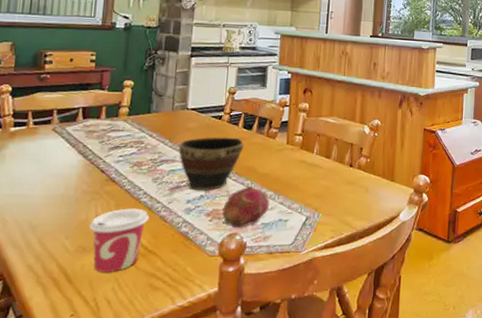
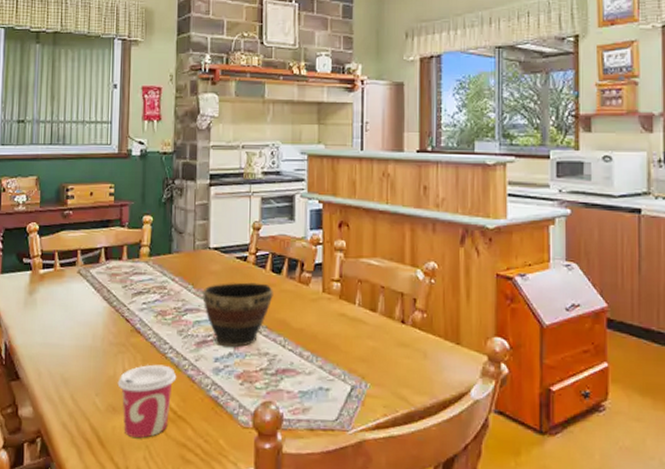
fruit: present [222,186,269,227] -> none [254,343,306,395]

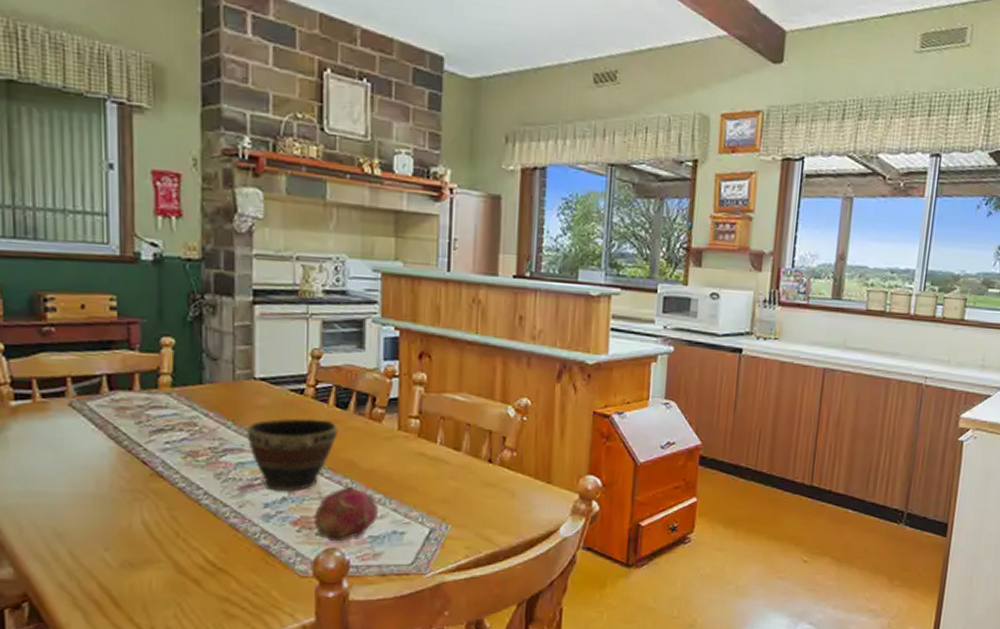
cup: present [117,364,177,438] -> none [134,512,215,594]
fruit: none [254,343,306,395] -> present [314,486,378,541]

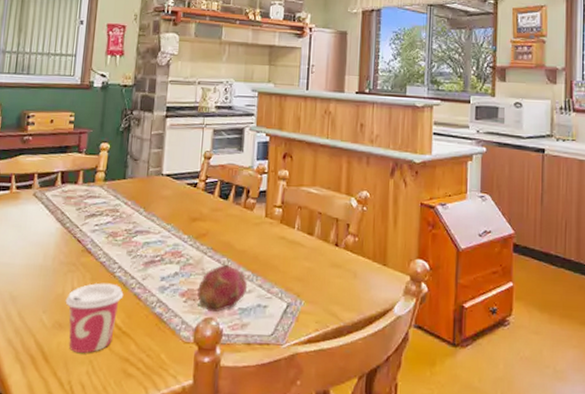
cup: none [134,512,215,594] -> present [65,283,124,353]
bowl: present [246,418,338,492] -> none [153,206,220,268]

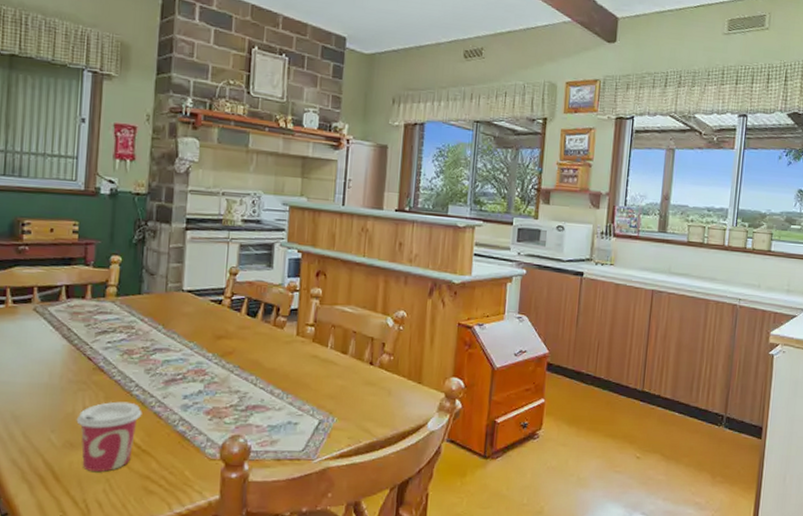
fruit: present [197,264,247,312] -> none [223,382,277,429]

